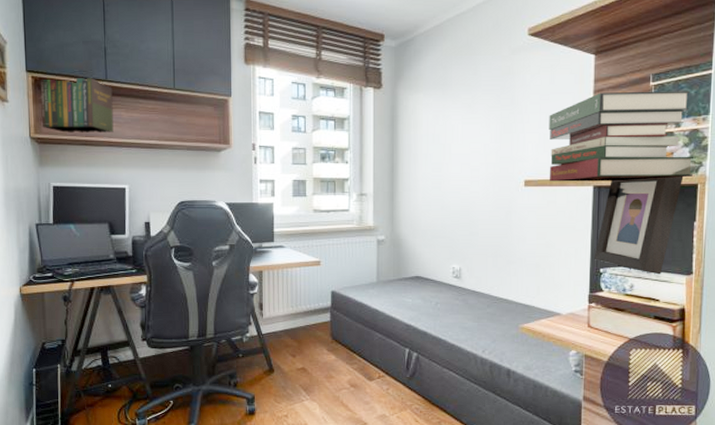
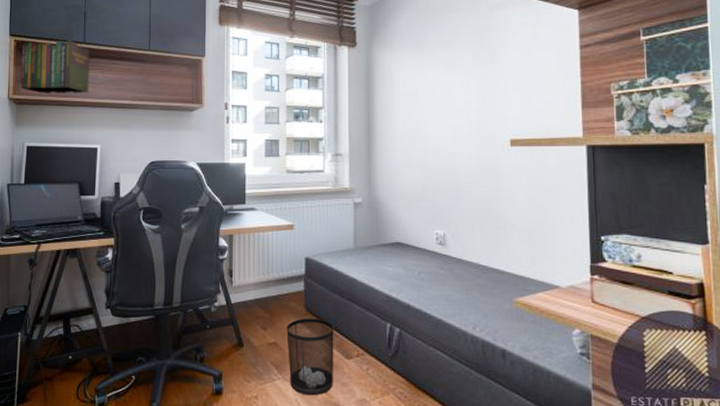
waste bin: none [314,346,358,413] -> present [286,318,334,396]
books: present [549,91,695,182] -> none [533,45,699,141]
picture frame: present [594,177,684,275] -> none [593,135,688,244]

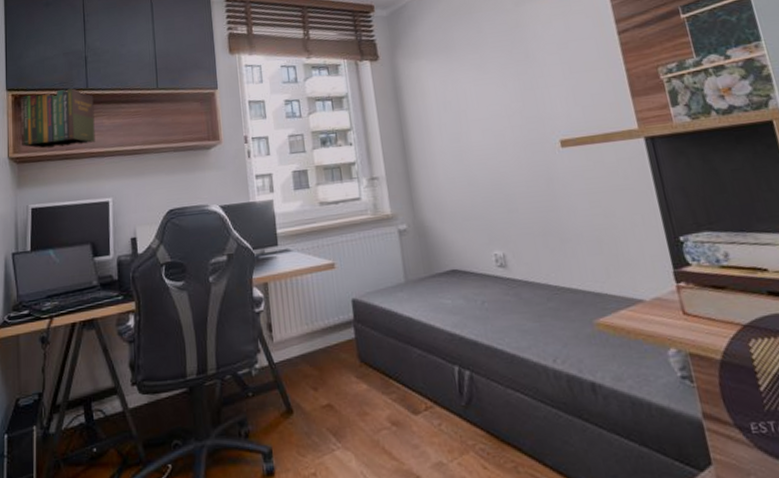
waste bin: present [286,318,334,396] -> none [340,369,402,465]

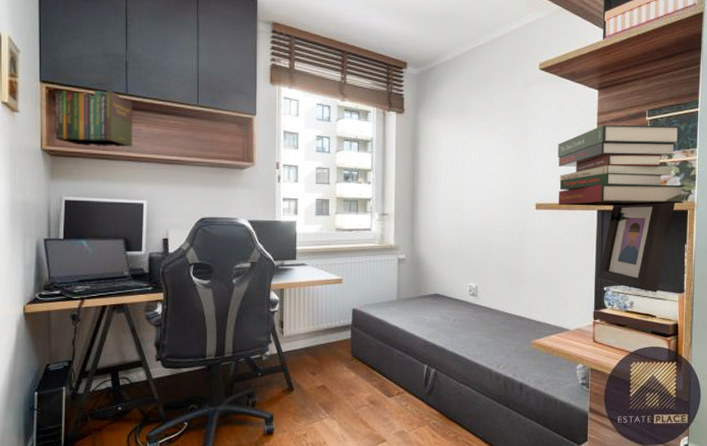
books: none [572,18,764,139] -> present [558,125,685,207]
picture frame: none [664,114,760,237] -> present [598,203,676,293]

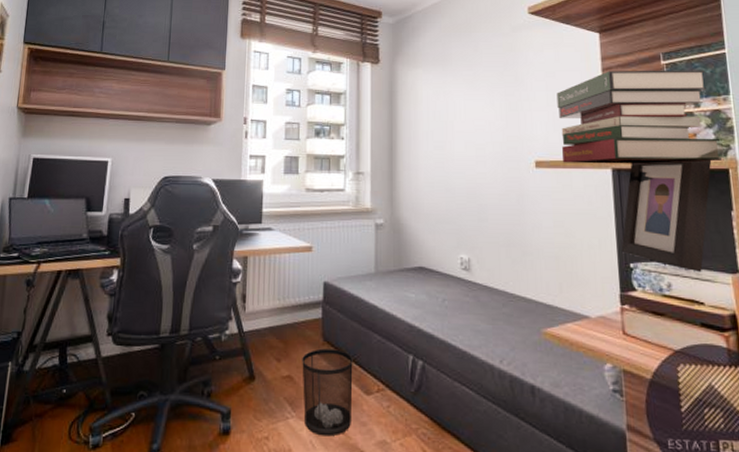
books: present [55,89,133,147] -> none [30,49,106,104]
waste bin: none [334,363,378,431] -> present [302,348,353,437]

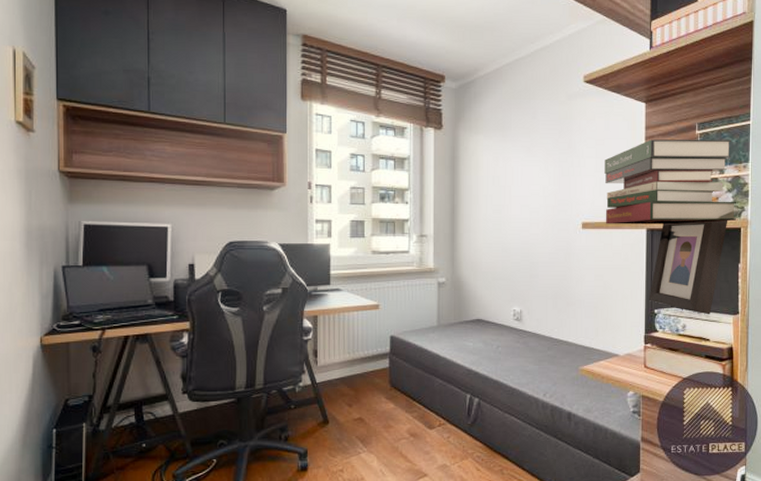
waste bin: present [302,348,353,437] -> none [372,393,418,465]

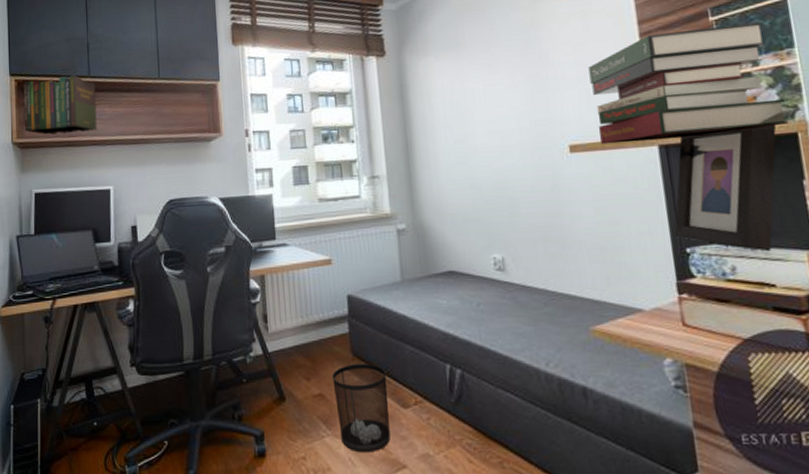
books: none [72,107,156,167] -> present [23,75,97,135]
waste bin: none [372,393,418,465] -> present [332,363,391,453]

